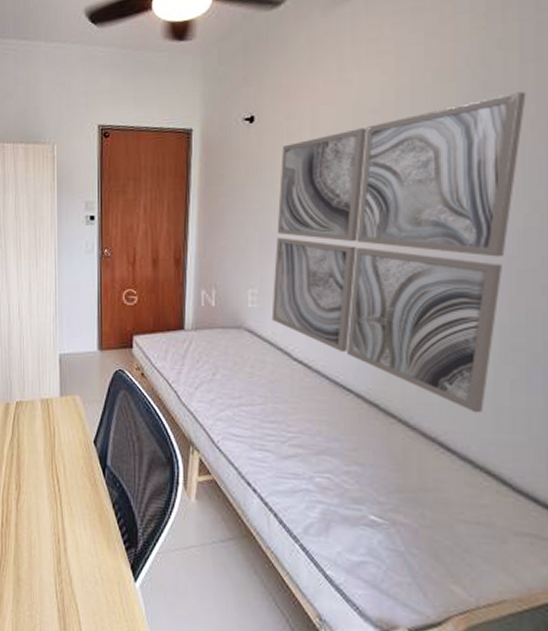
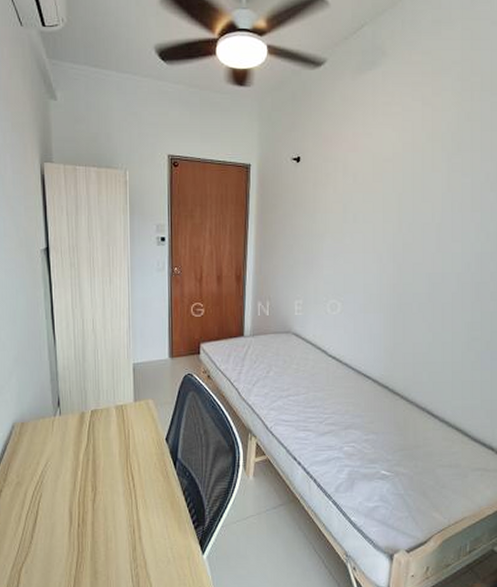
wall art: present [271,92,527,413] -> none [313,153,484,387]

